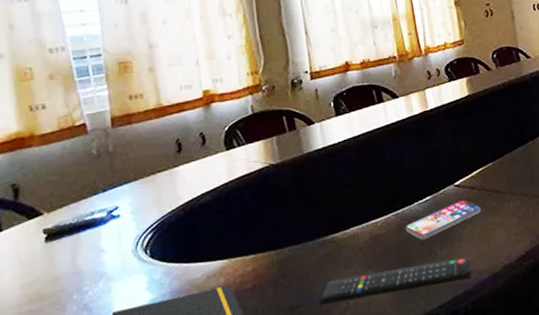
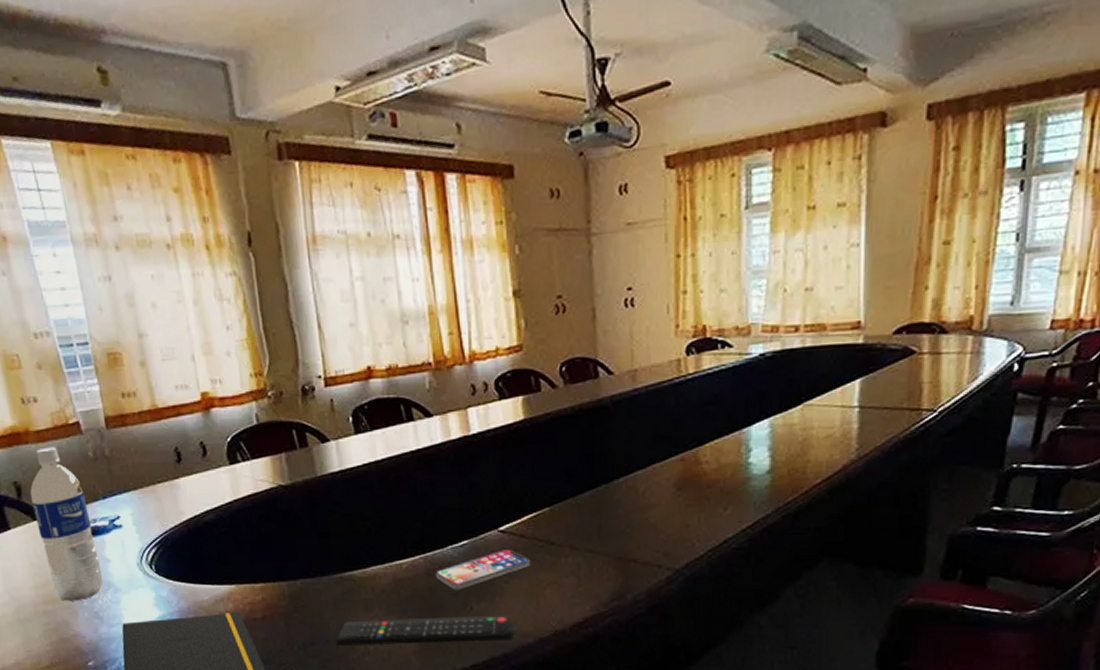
water bottle: none [28,147,96,297] -> present [30,446,104,601]

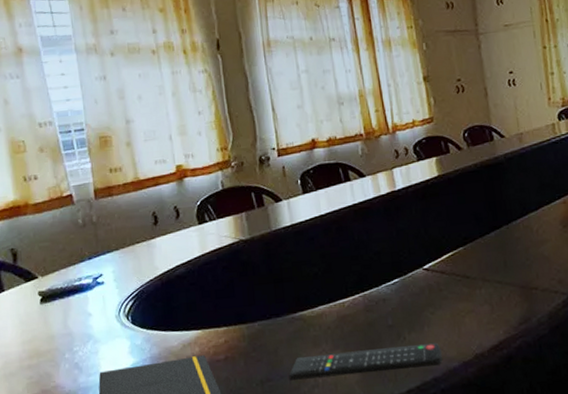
water bottle: present [30,446,104,601] -> none [25,216,85,355]
smartphone: present [435,549,531,590] -> none [372,284,452,323]

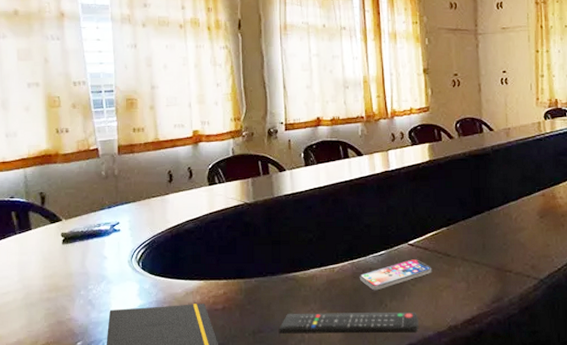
smartphone: none [372,284,452,323] -> present [359,259,432,291]

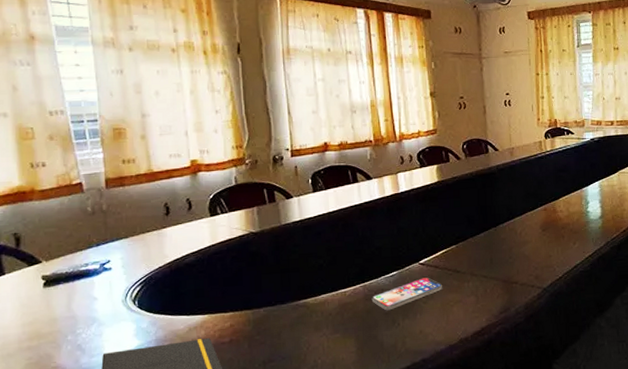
remote control: present [278,312,419,334] -> none [290,328,431,361]

